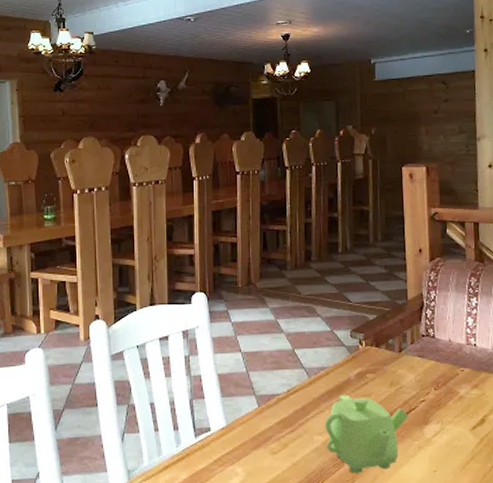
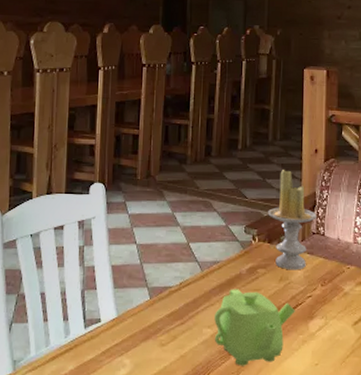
candle: none [374,271,425,375] -> present [268,170,317,270]

